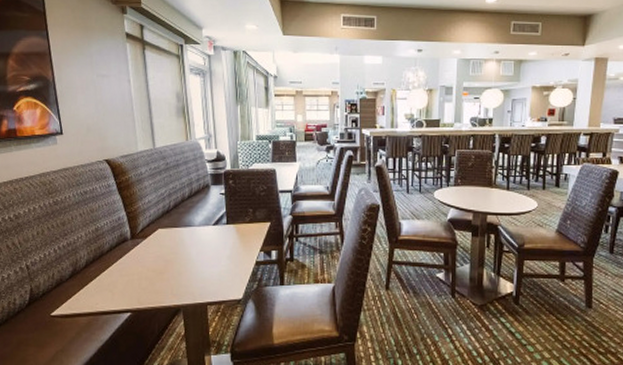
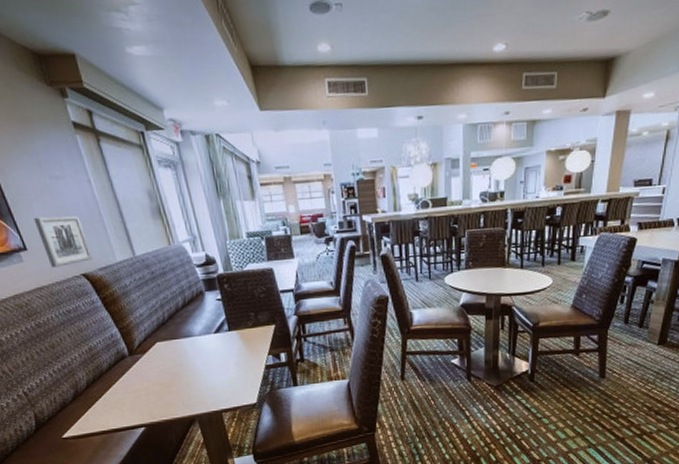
wall art: none [75,107,117,152] -> present [33,215,92,268]

